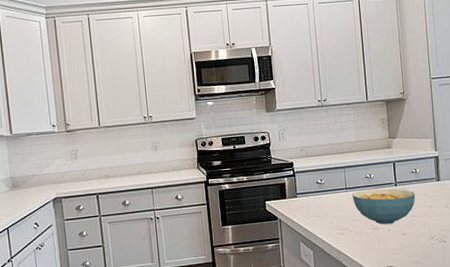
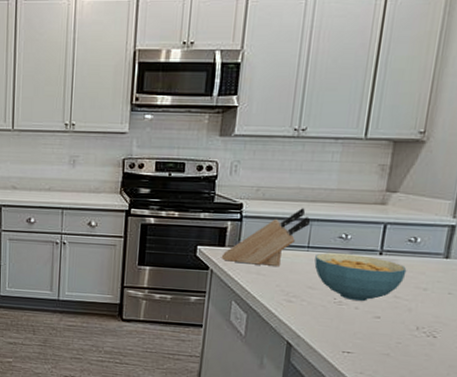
knife block: none [285,159,344,210] -> present [221,208,311,267]

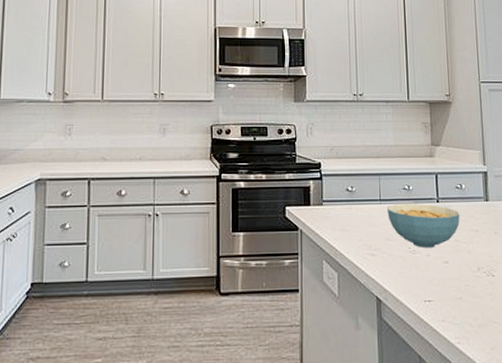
knife block: present [221,208,311,267] -> none [308,164,379,222]

